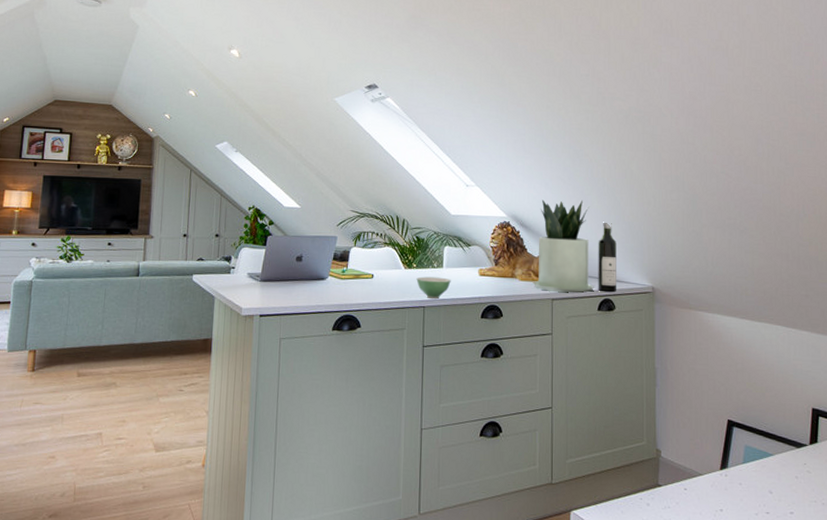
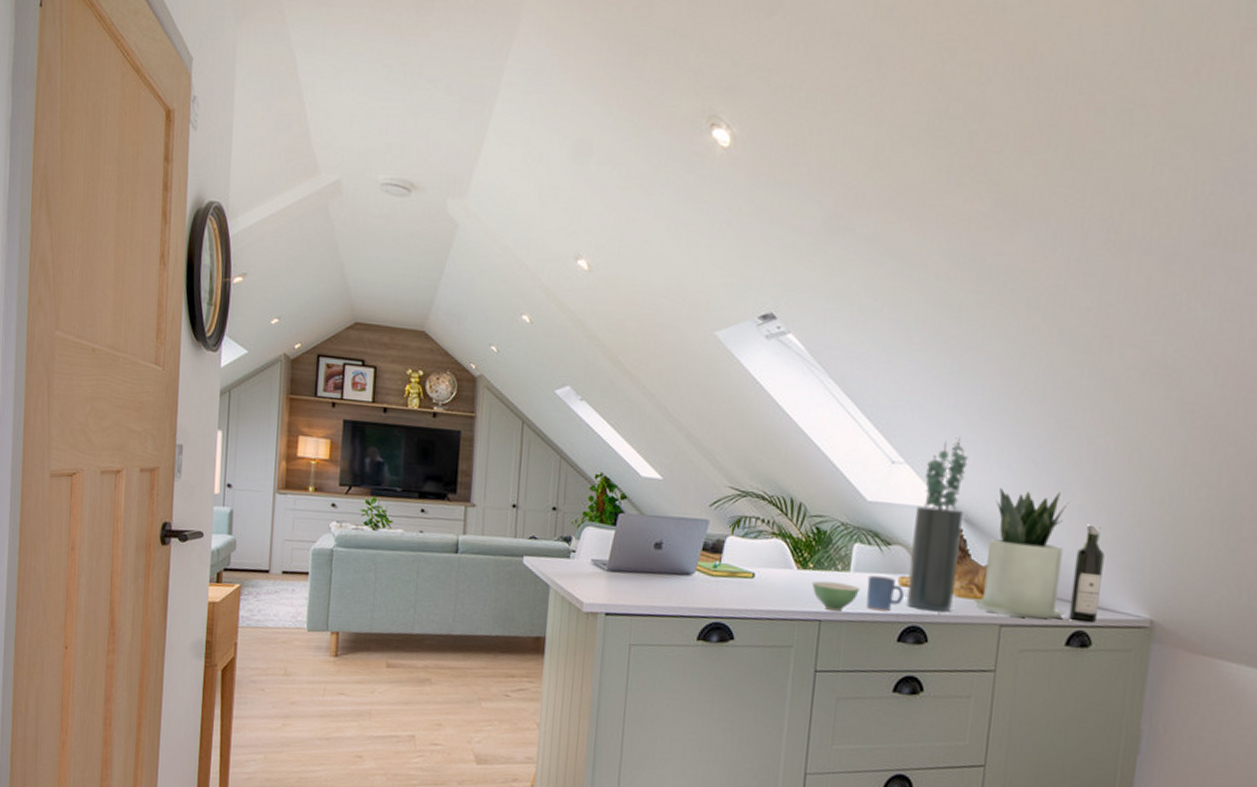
mug: none [456,270,483,296] -> present [866,575,904,612]
vase: none [484,166,520,294] -> present [906,438,968,613]

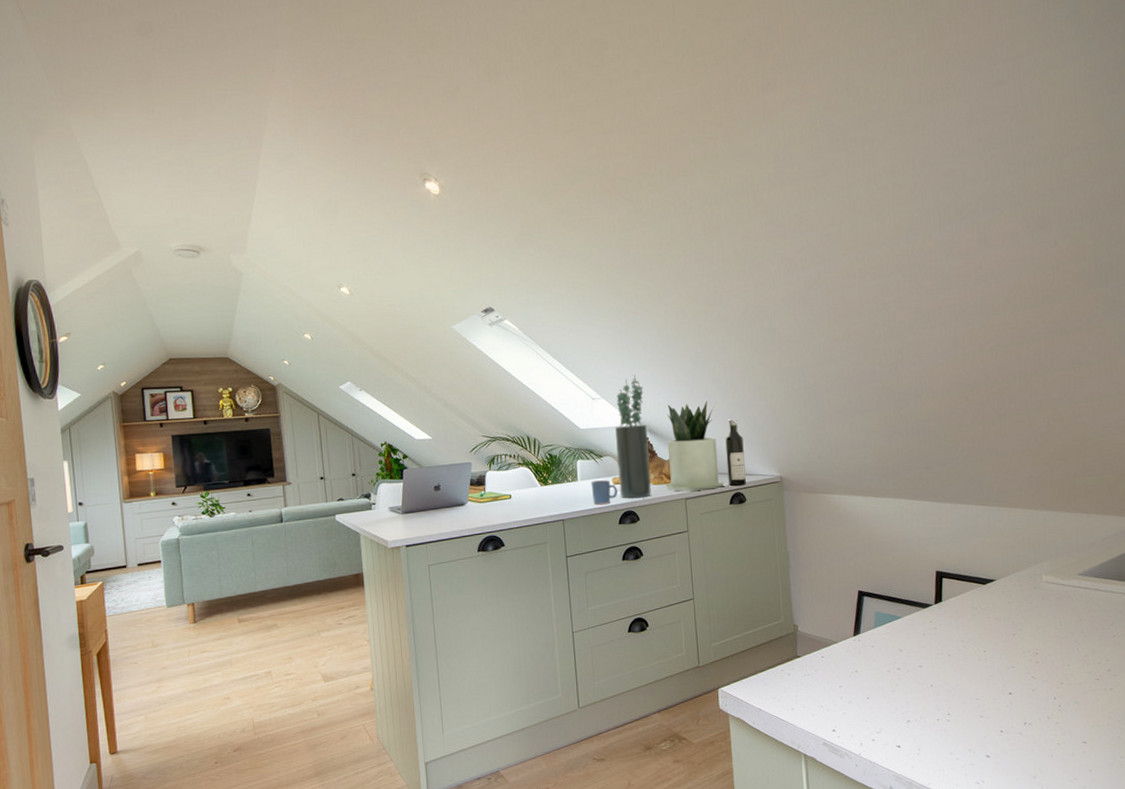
bowl: present [812,580,860,613] -> none [553,490,587,512]

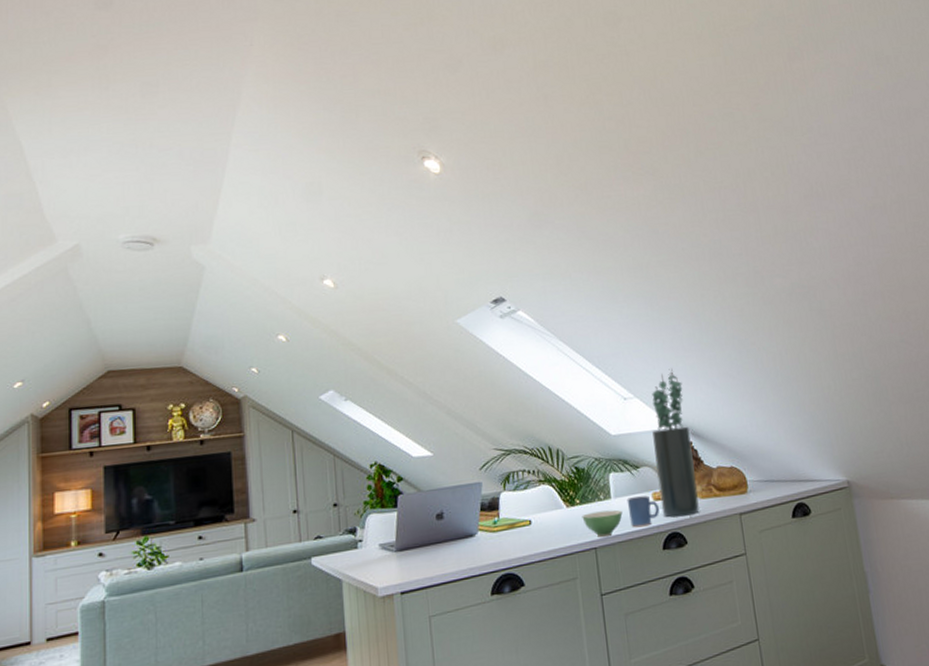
bowl: none [553,490,587,512] -> present [582,509,623,539]
planter: present [665,400,725,492] -> none [711,395,784,506]
bottle: present [725,420,746,487] -> none [780,416,809,497]

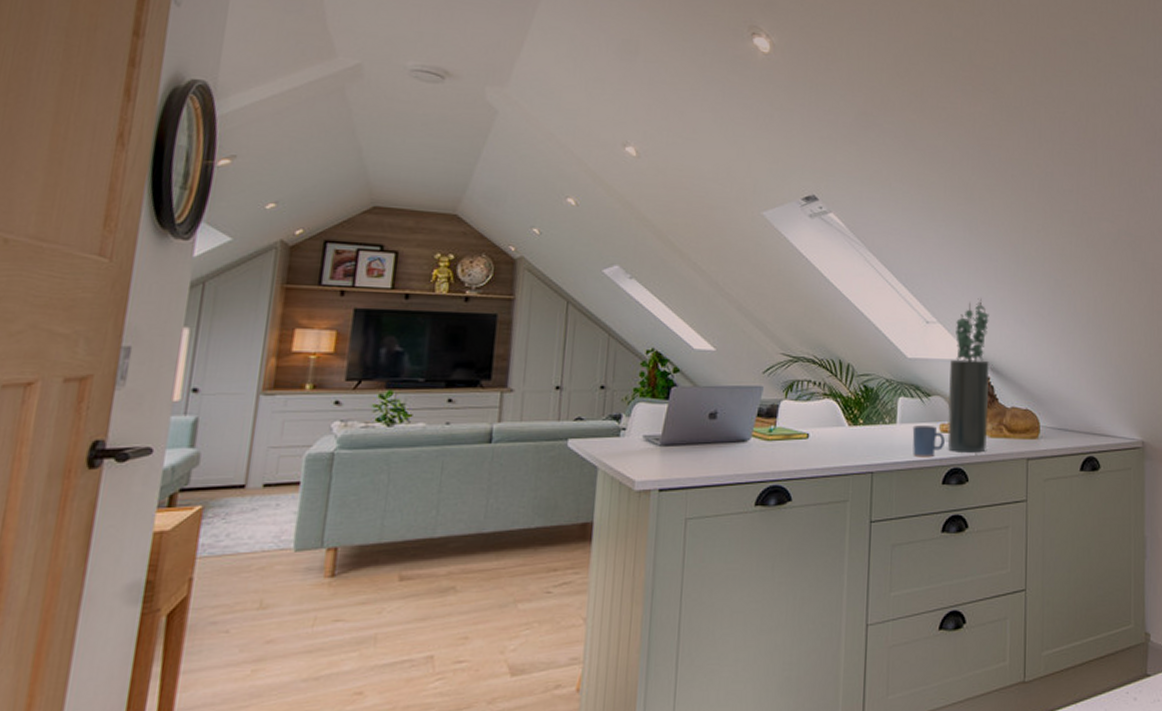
bowl: present [582,509,623,539] -> none [863,435,906,463]

